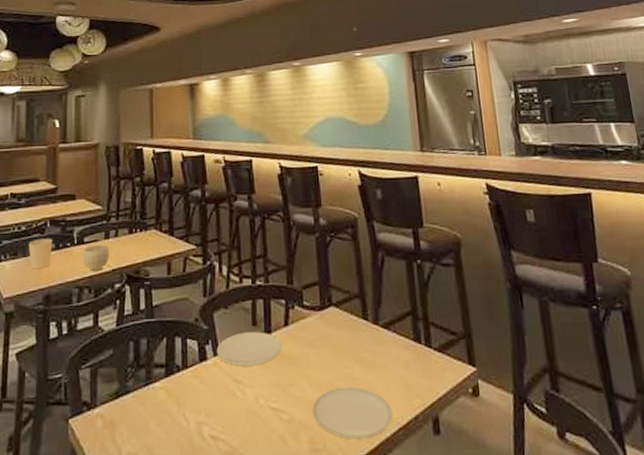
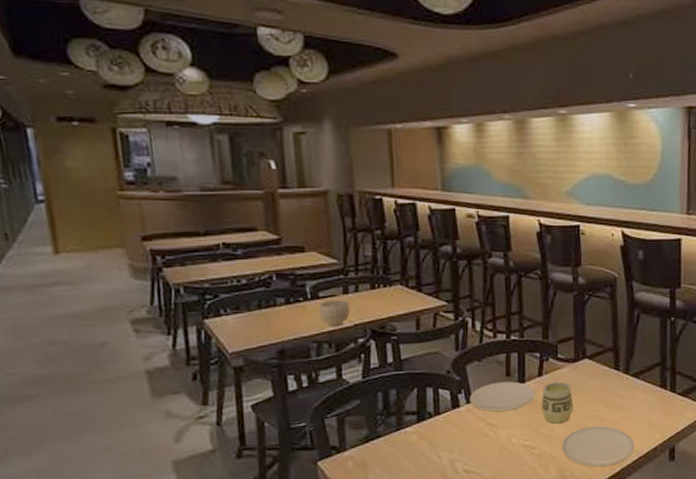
dixie cup: present [28,238,53,270] -> none [252,292,282,324]
cup: none [289,332,323,383] -> present [541,381,573,424]

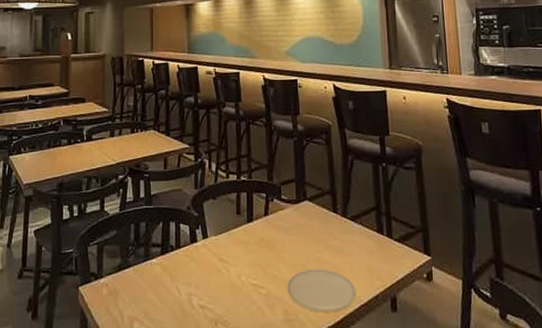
cup: present [318,300,350,326] -> none [90,142,114,164]
plate: present [469,381,535,412] -> none [205,220,262,248]
cup: present [541,381,573,424] -> none [268,222,297,264]

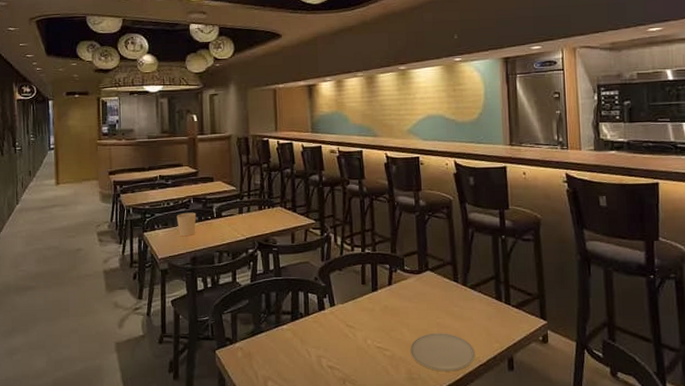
dixie cup: none [44,135,66,161] -> present [176,212,197,237]

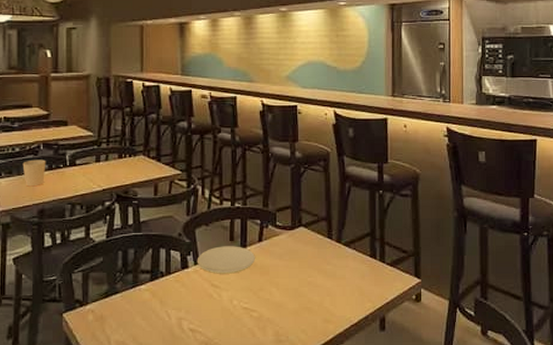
plate: none [332,289,386,315] -> present [197,246,255,274]
plate: present [410,333,476,372] -> none [279,292,347,333]

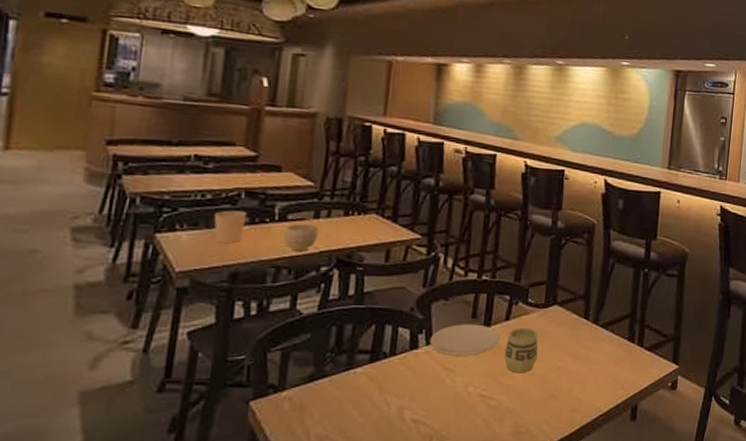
cup: none [74,167,100,190] -> present [283,224,319,251]
cup: none [261,247,290,288] -> present [504,327,538,373]

